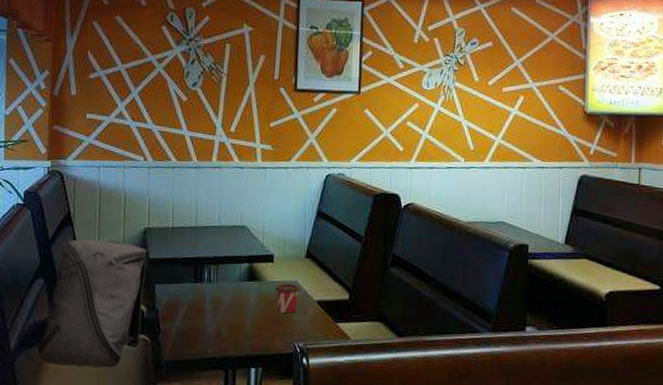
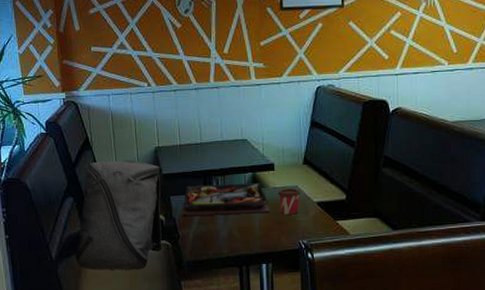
food tray: none [166,273,265,310] -> present [182,183,270,217]

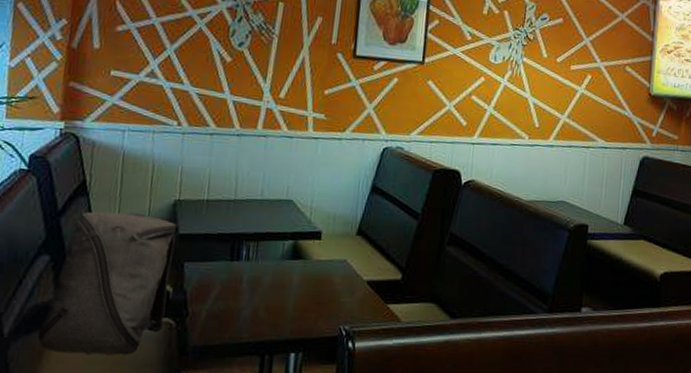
food tray: present [182,183,270,217] -> none [196,250,310,291]
cup: present [277,189,301,215] -> none [320,262,350,294]

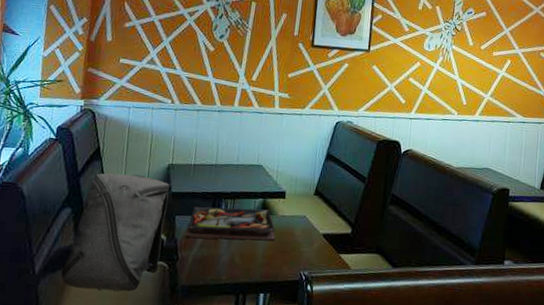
food tray: none [196,250,310,291] -> present [185,206,276,241]

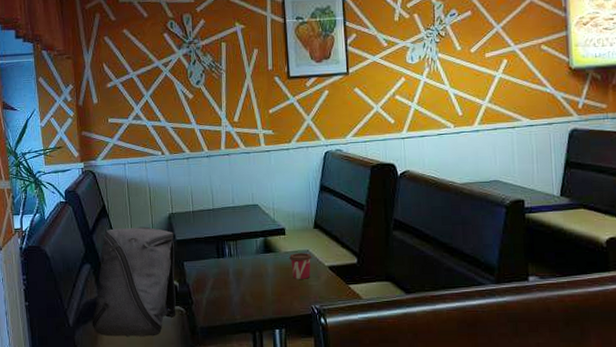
food tray: present [185,206,276,241] -> none [195,248,282,282]
cup: none [285,217,308,245] -> present [289,253,312,279]

